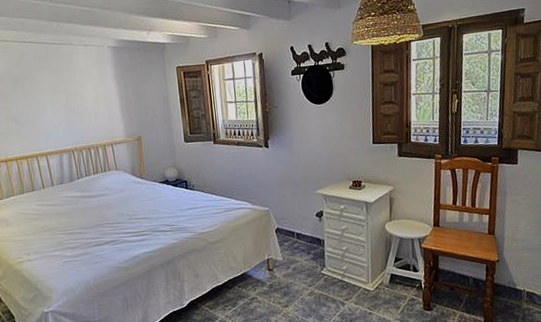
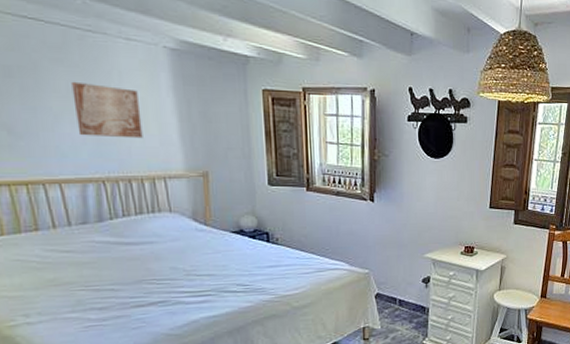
wall art: none [52,81,97,119] -> present [71,81,143,139]

